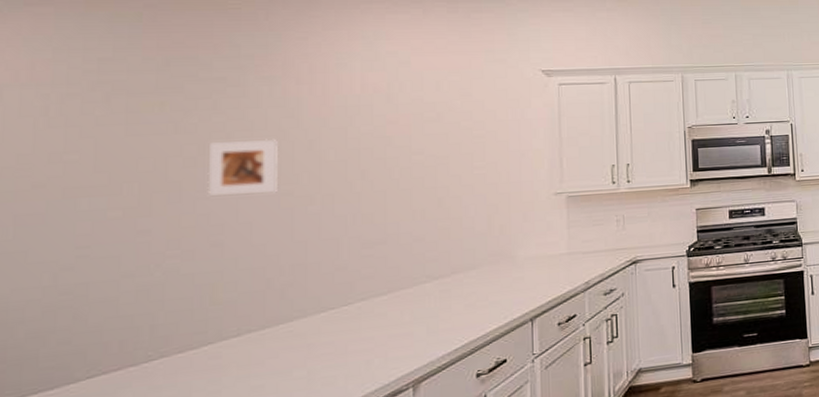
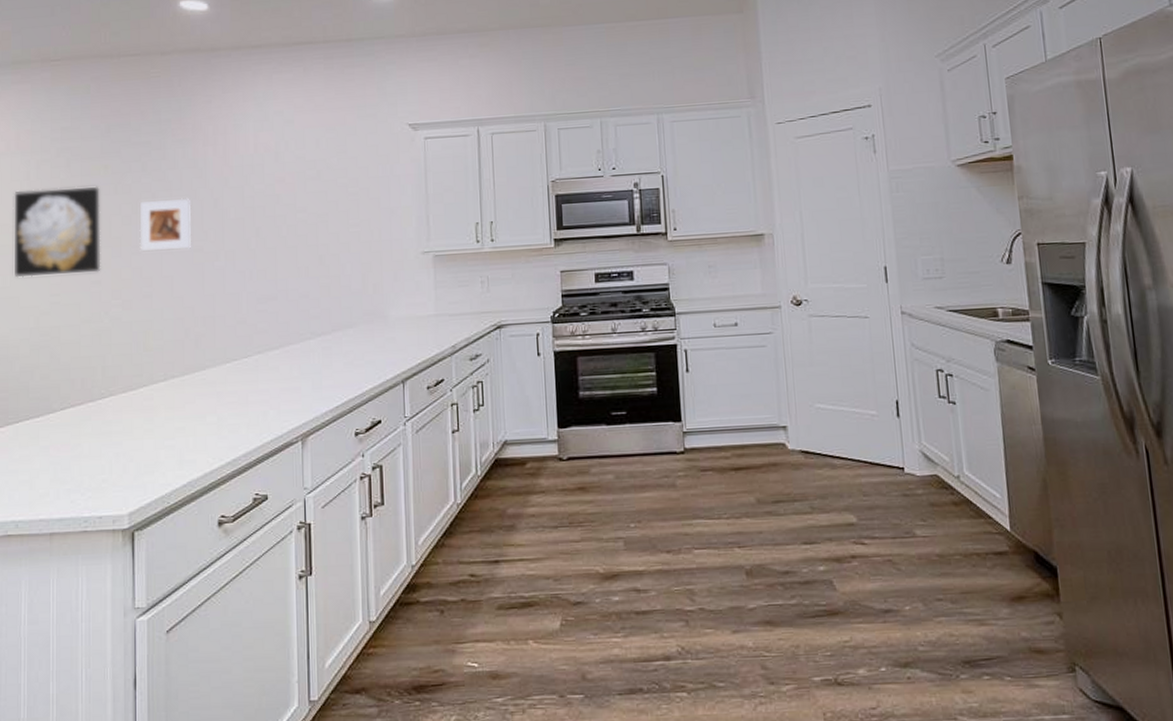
wall art: none [21,124,153,229] -> present [14,186,101,278]

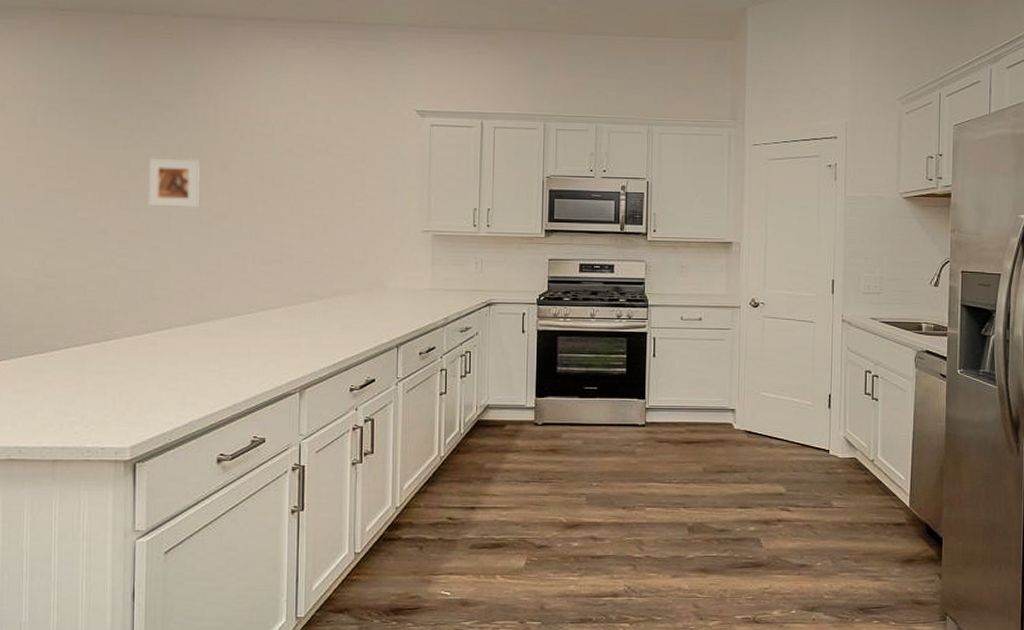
wall art: present [14,186,101,278] -> none [19,135,109,222]

